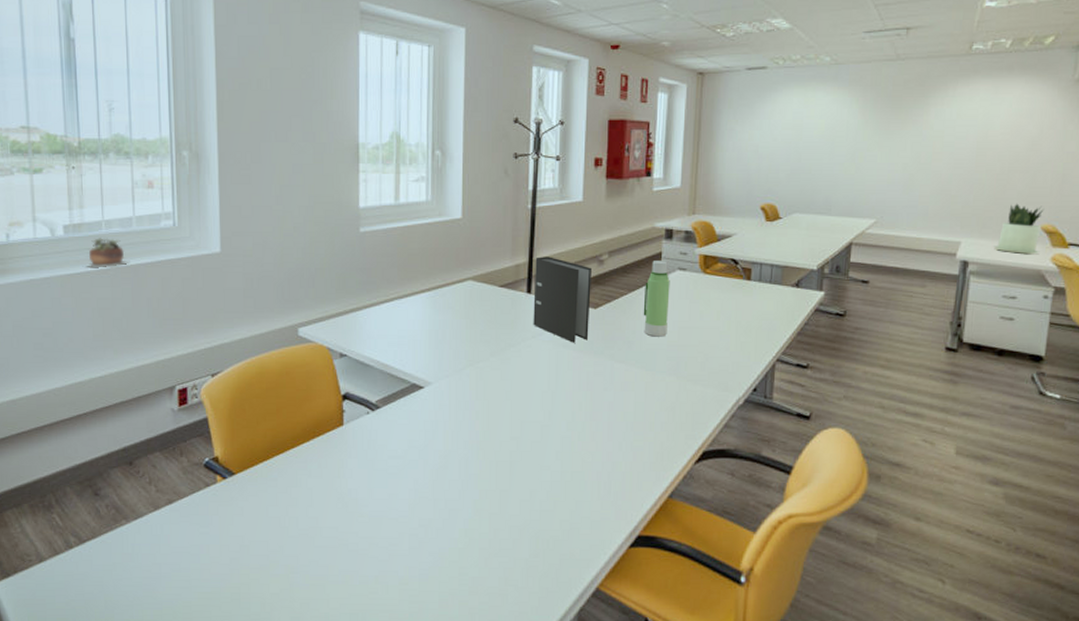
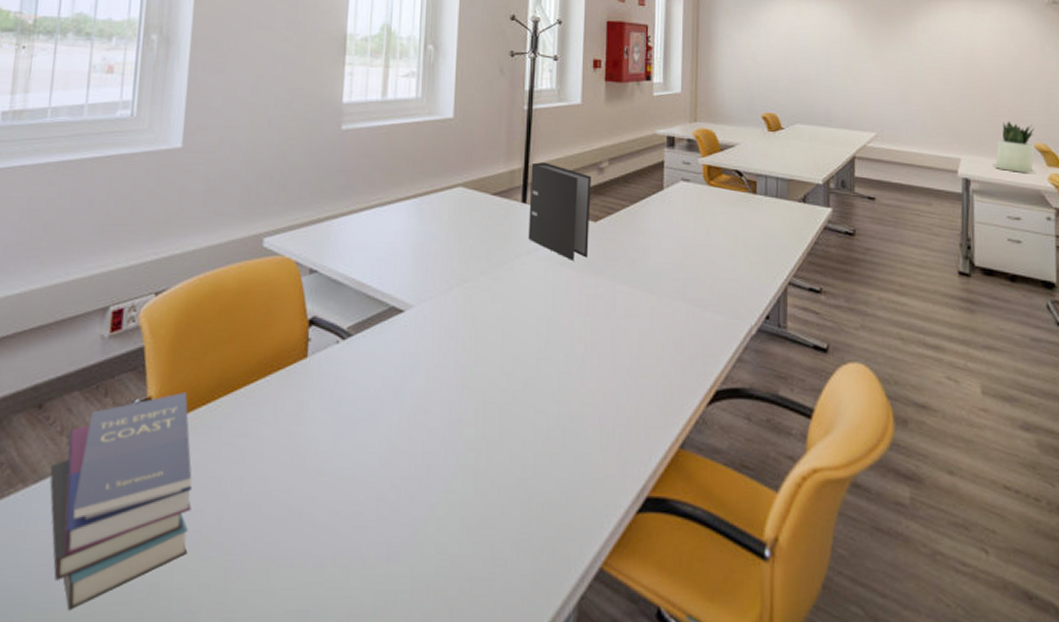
succulent plant: present [86,238,130,268] -> none [21,127,75,163]
books: none [146,453,260,610] -> present [49,392,192,611]
water bottle: present [643,261,670,337] -> none [646,170,674,255]

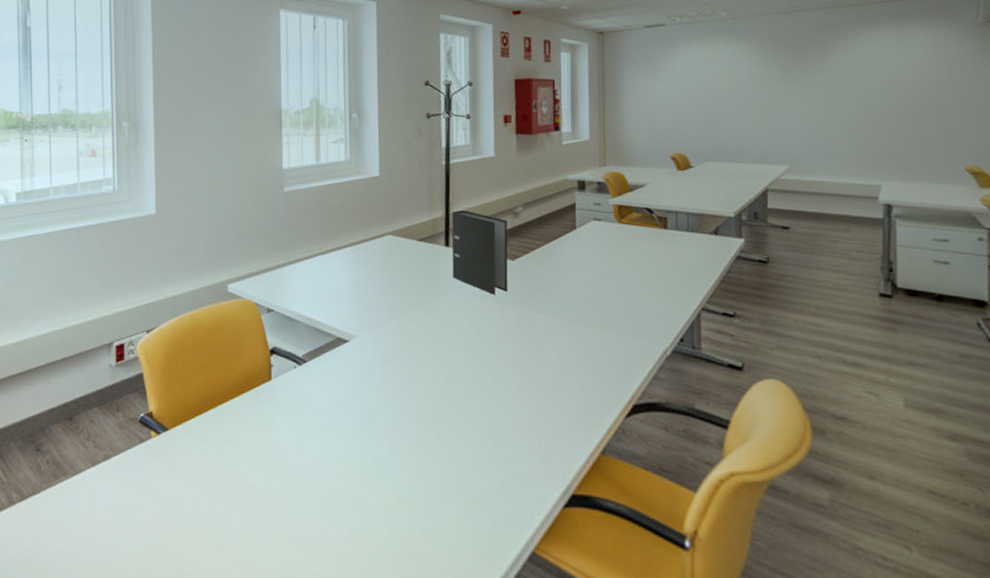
books: present [49,392,192,611] -> none [84,408,192,570]
planter: present [991,120,1037,174] -> none [916,145,967,197]

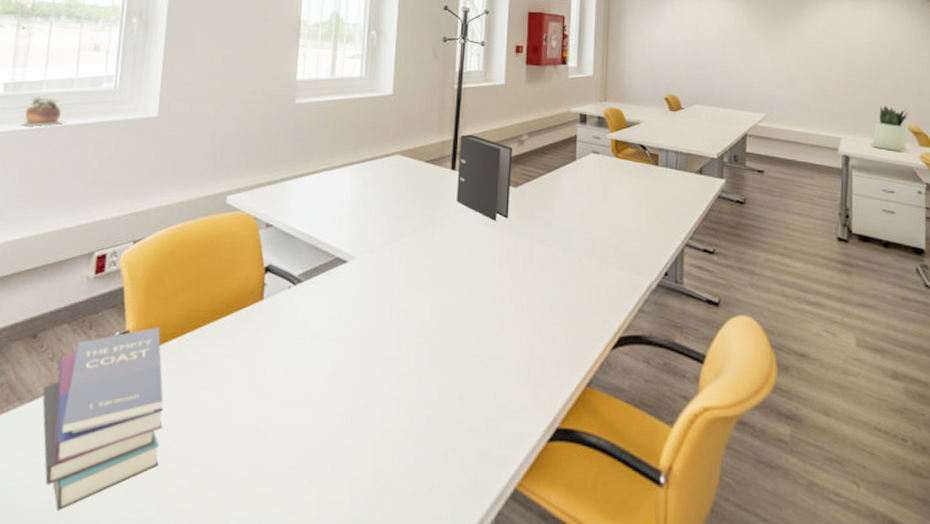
succulent plant: none [35,203,74,232] -> present [20,97,66,128]
books: none [84,408,192,570] -> present [42,327,164,512]
planter: none [916,145,967,197] -> present [869,105,910,153]

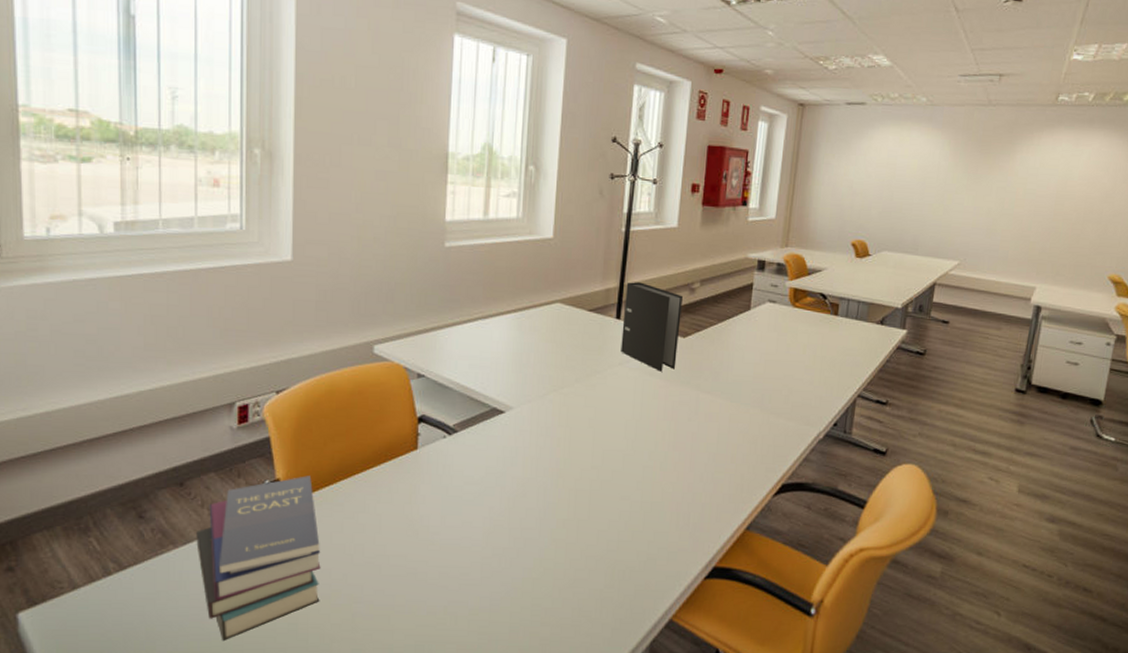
succulent plant: present [20,97,66,128] -> none [139,238,190,272]
planter: present [869,105,910,153] -> none [1064,252,1113,303]

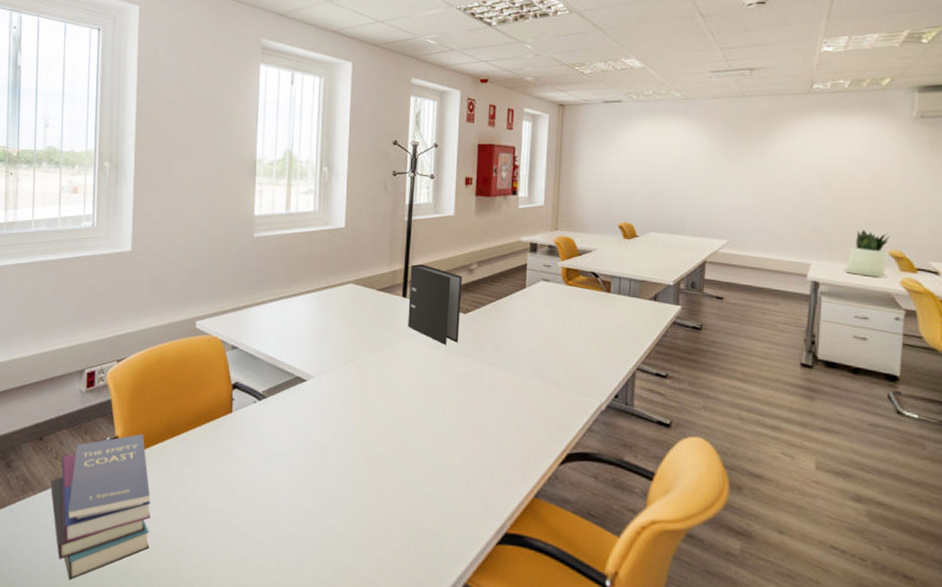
planter: none [1064,252,1113,303] -> present [842,229,891,278]

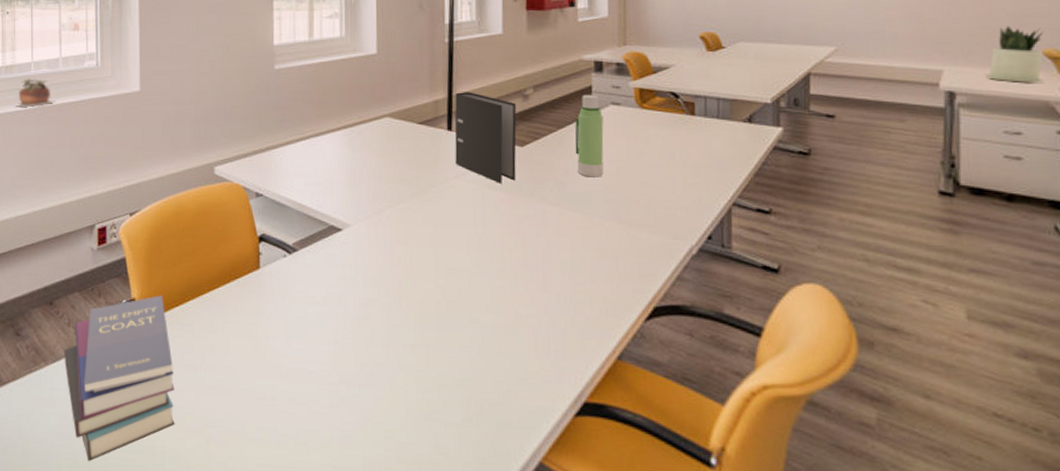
succulent plant: none [15,235,53,262] -> present [16,78,56,108]
water bottle: none [509,271,535,343] -> present [575,95,604,178]

